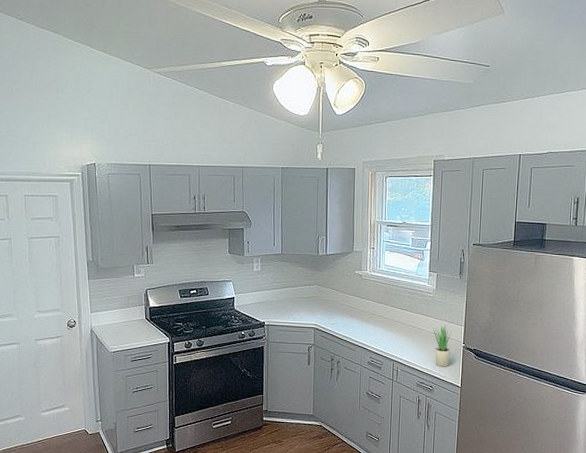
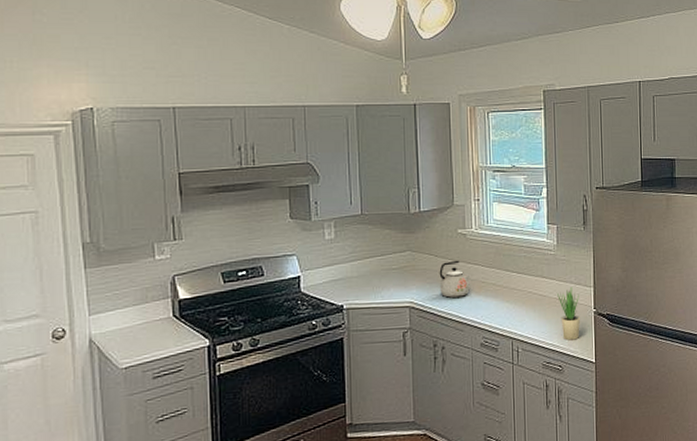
kettle: none [338,295,364,324] -> present [439,260,471,298]

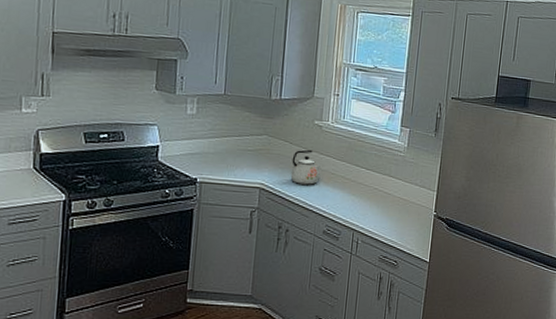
potted plant: present [557,287,580,341] -> none [401,189,422,239]

